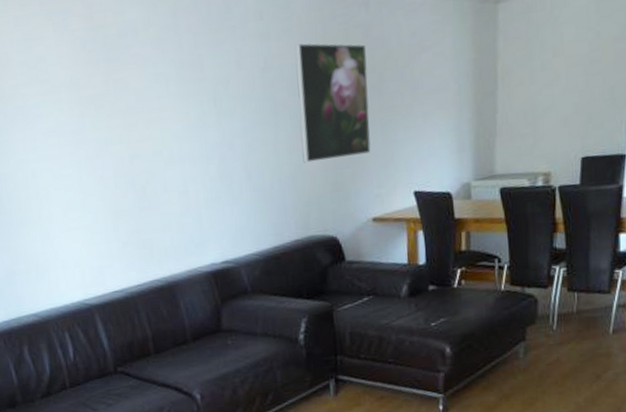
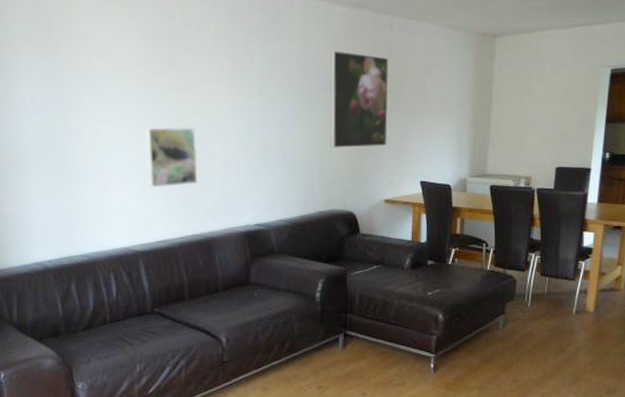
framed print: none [86,155,152,231] -> present [145,127,198,188]

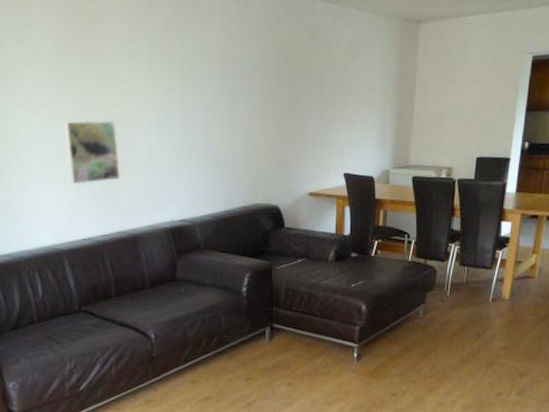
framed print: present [330,51,389,148] -> none [252,38,312,141]

